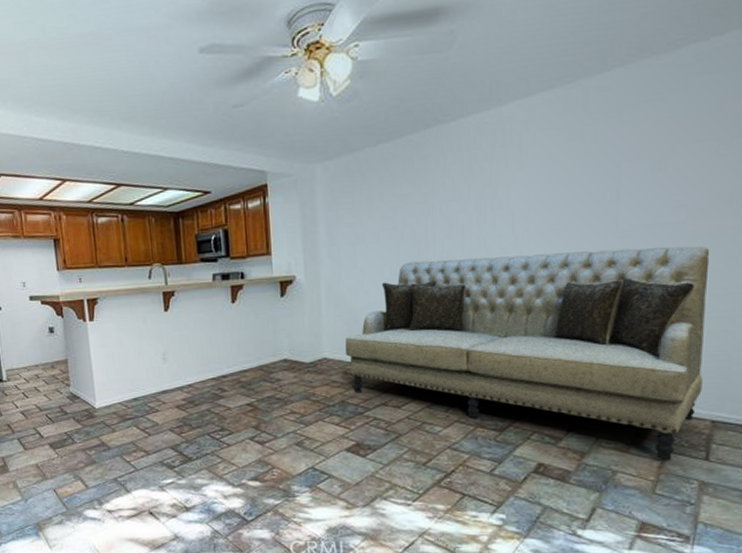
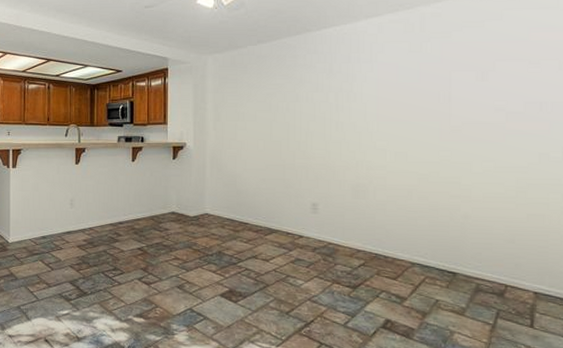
sofa: present [345,246,710,460] -> none [224,138,526,325]

